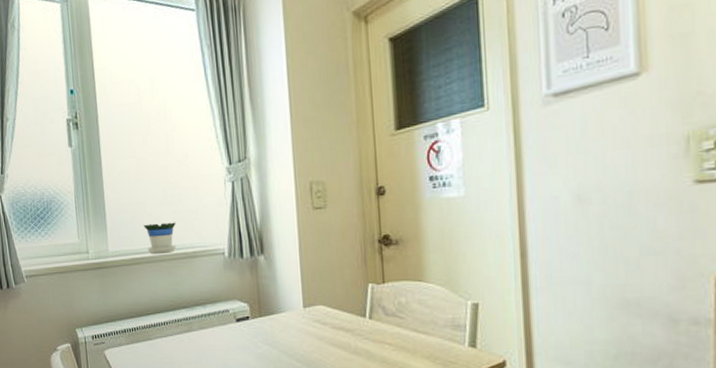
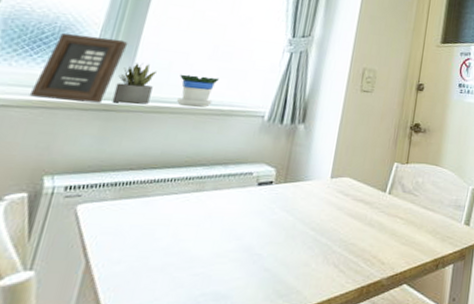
picture frame: none [46,202,97,266] -> present [29,32,128,103]
succulent plant: none [99,220,128,261] -> present [111,63,157,105]

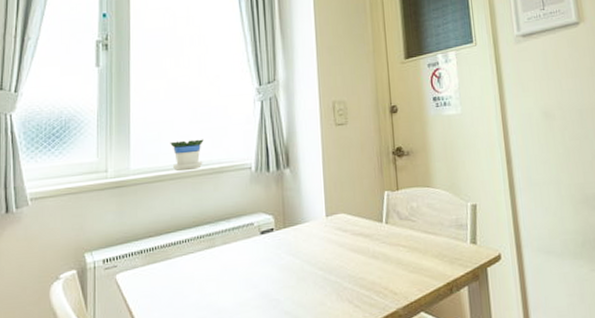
picture frame: present [29,32,128,103] -> none [56,120,121,187]
succulent plant: present [111,63,157,105] -> none [120,138,151,179]

